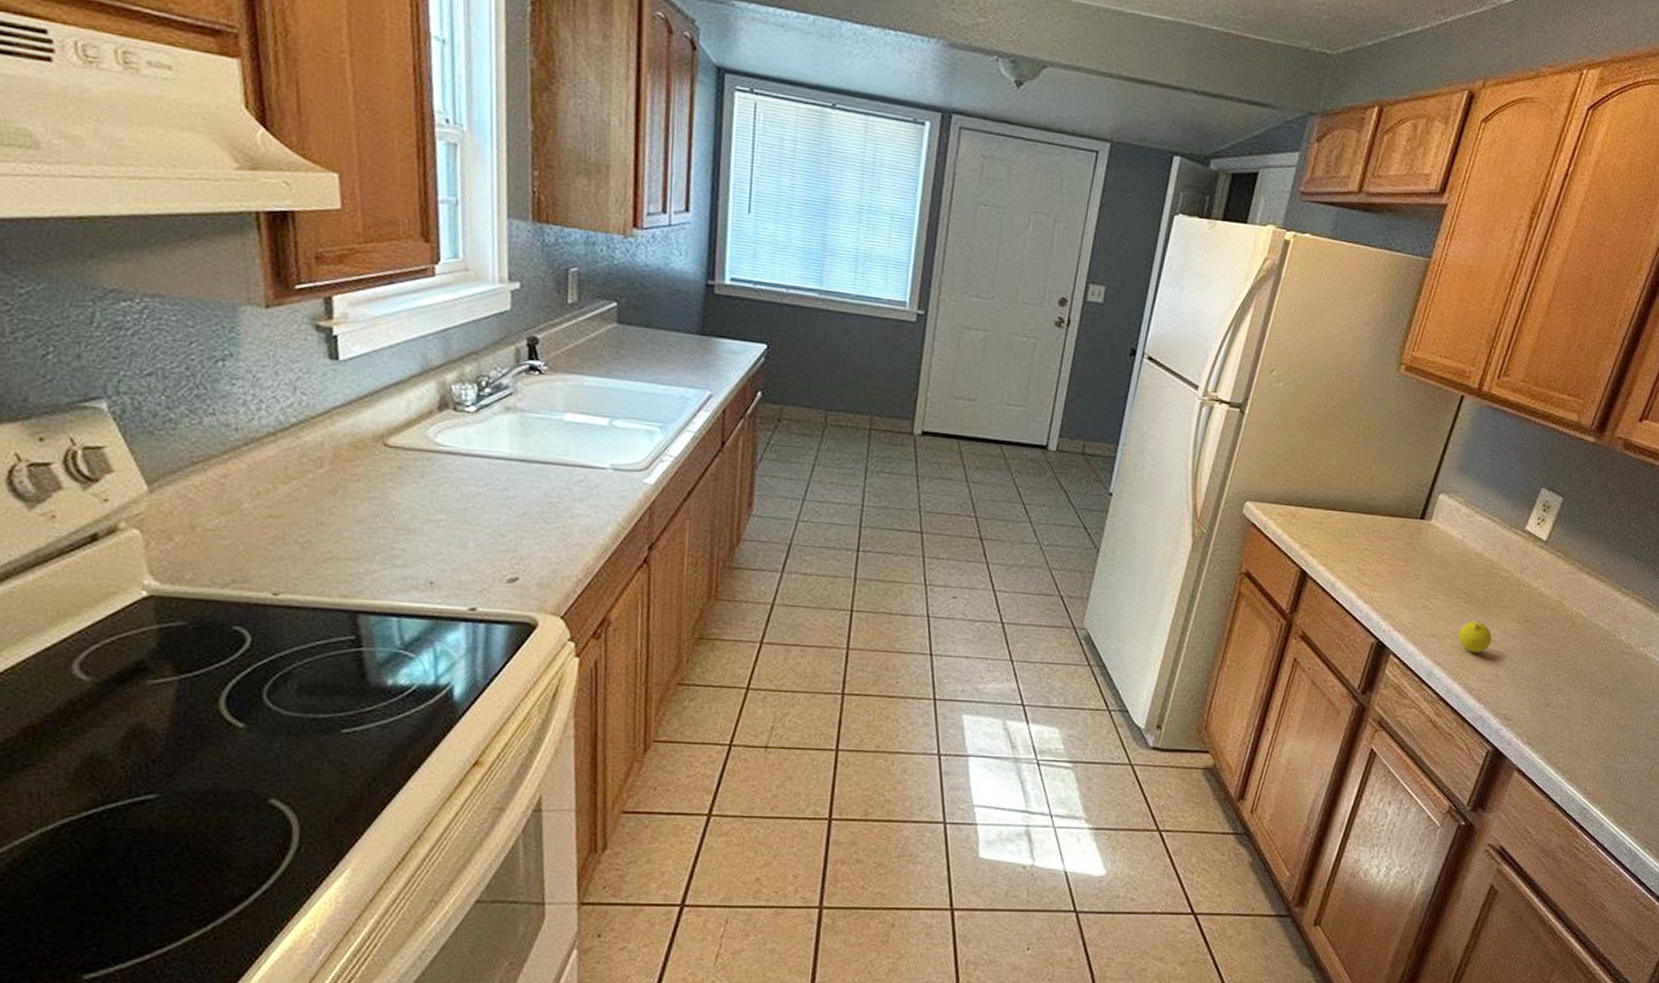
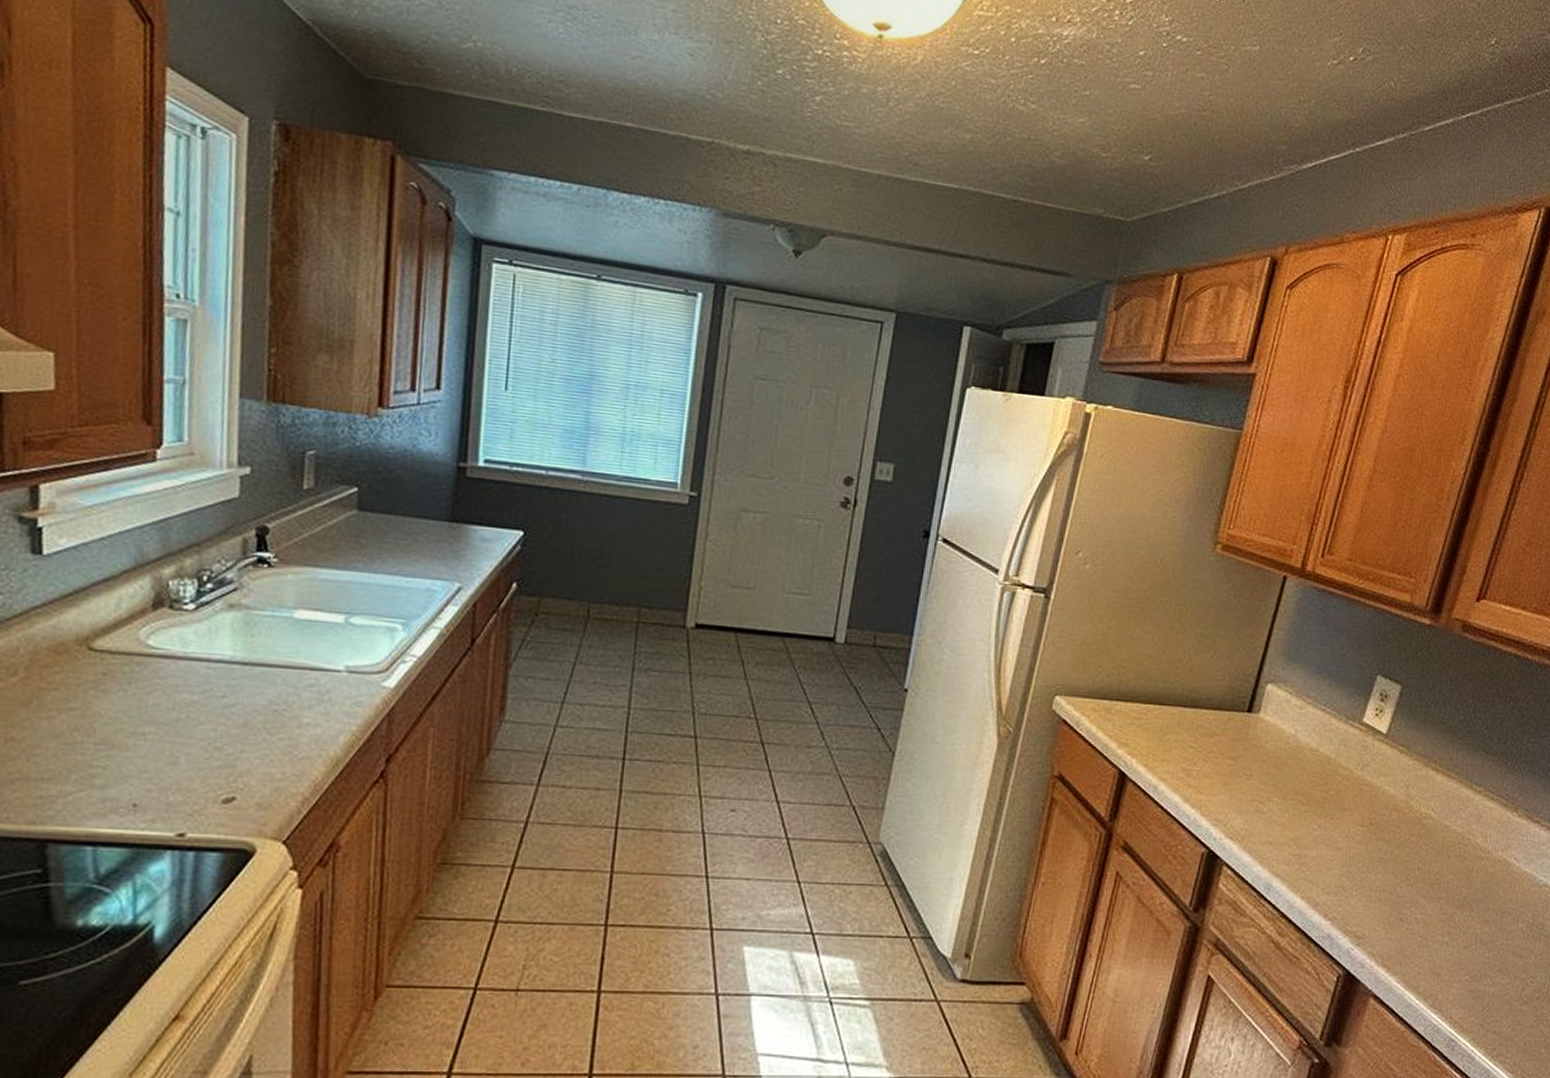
fruit: present [1458,621,1492,653] -> none [1297,826,1335,862]

